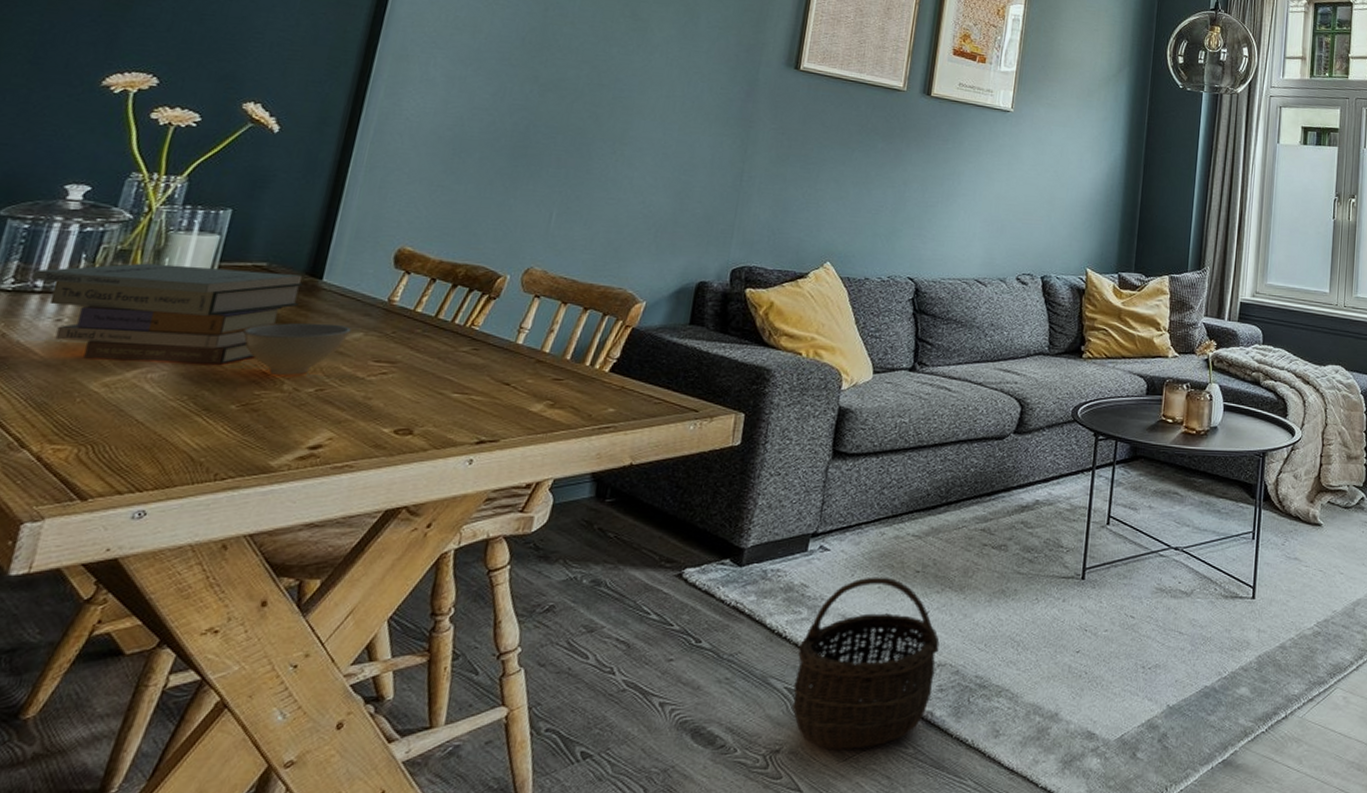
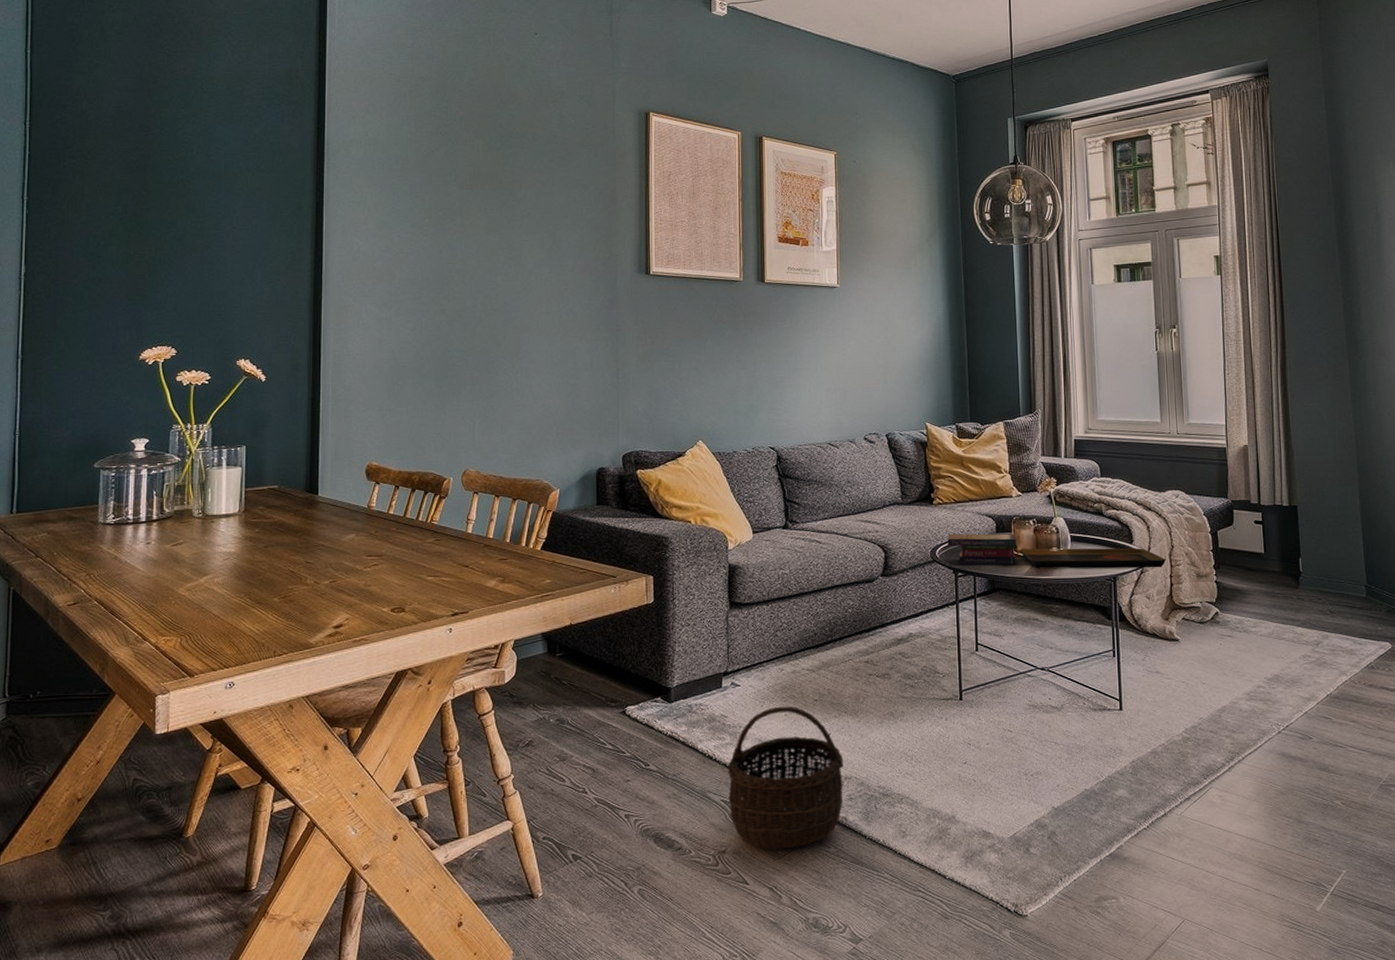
books: present [31,263,303,365] -> none [124,492,305,571]
bowl: present [243,322,351,375] -> none [272,529,346,572]
books: none [1092,393,1167,431] -> present [947,533,1018,566]
decorative tray: none [1169,414,1319,446] -> present [1020,547,1167,569]

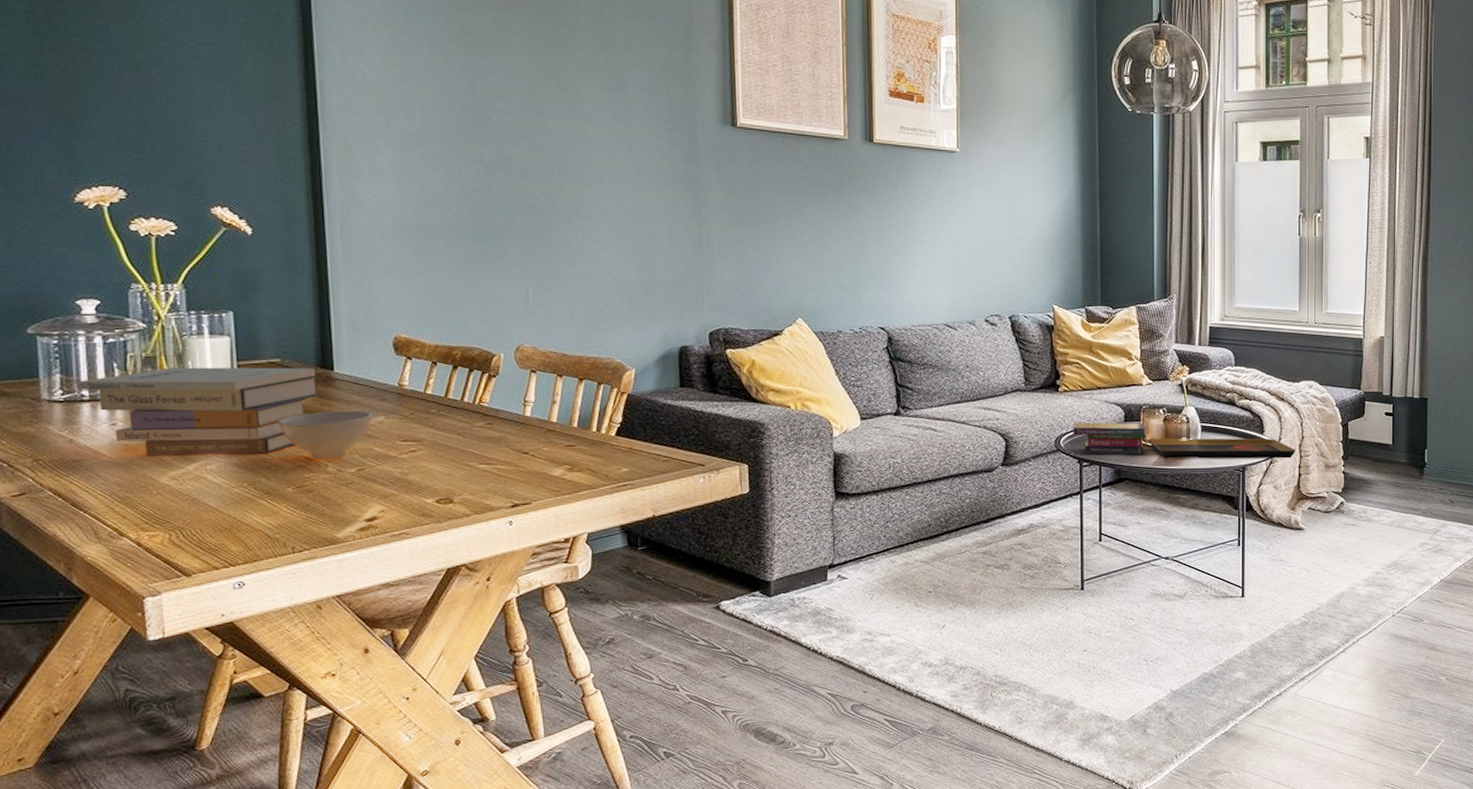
books: none [124,492,305,571] -> present [76,367,319,457]
bowl: none [272,529,346,572] -> present [278,410,373,459]
wicker basket: present [728,706,844,851] -> none [834,598,959,741]

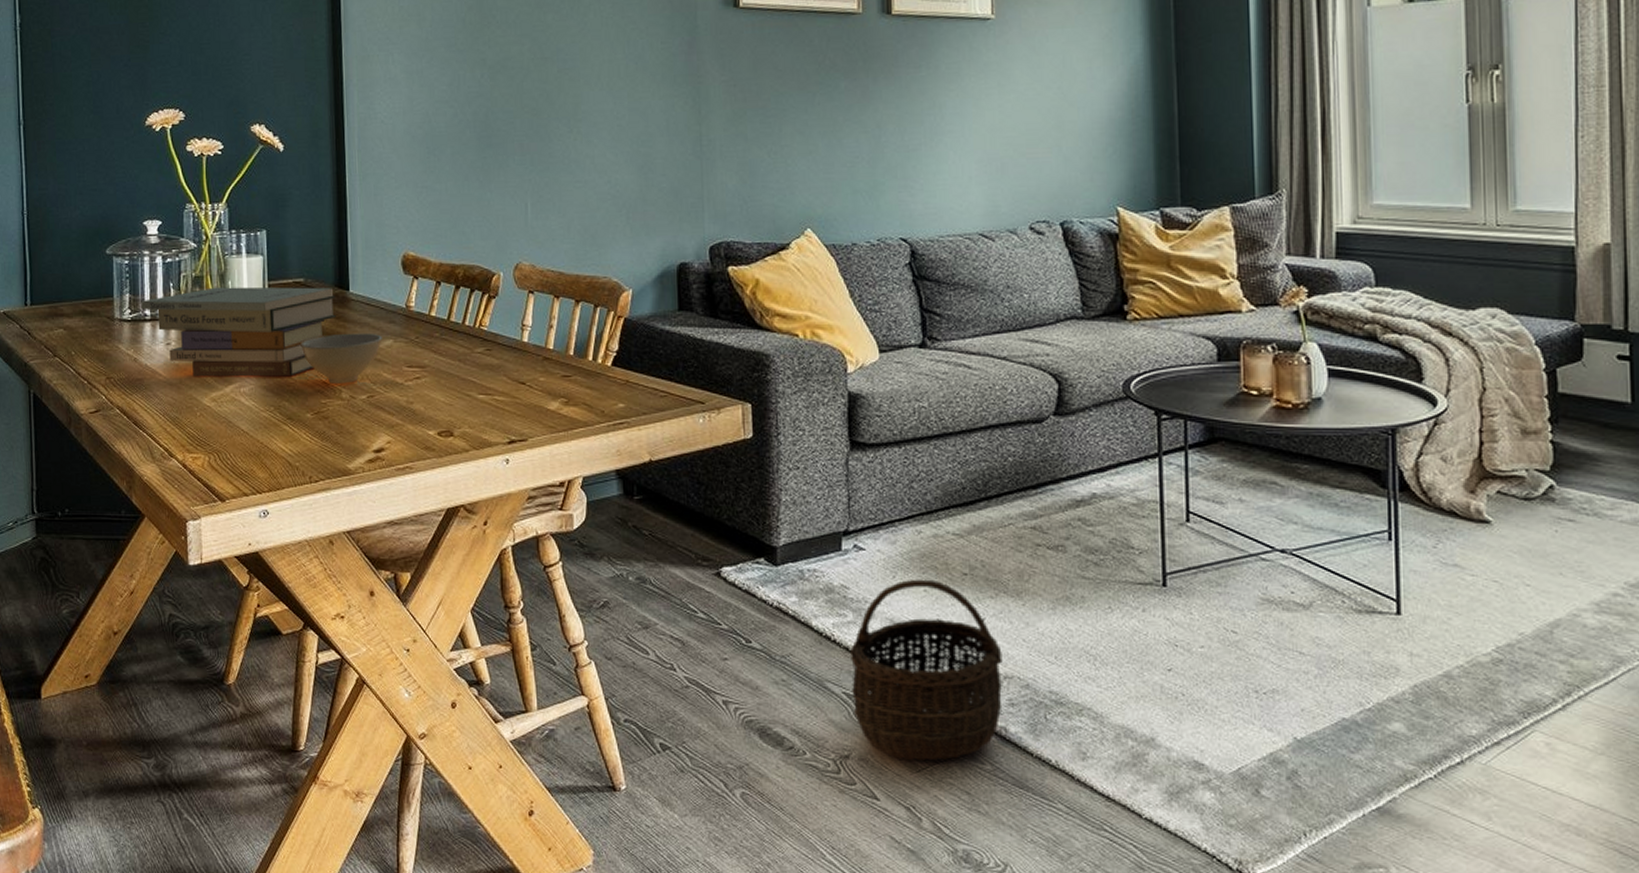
wicker basket: none [834,598,959,741] -> present [850,579,1003,761]
books: present [1073,422,1146,455] -> none [1147,362,1249,406]
decorative tray: present [1149,438,1297,459] -> none [1252,384,1475,419]

